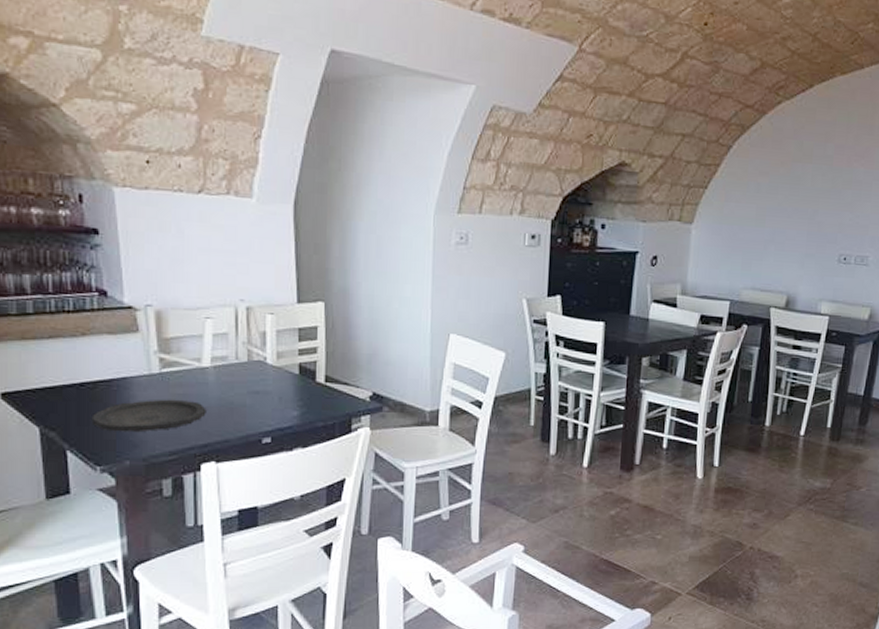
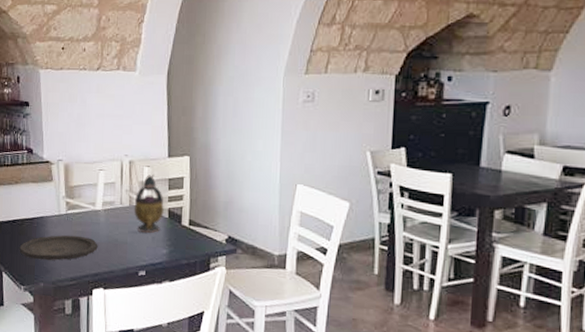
teapot: none [254,323,293,393] -> present [134,175,164,233]

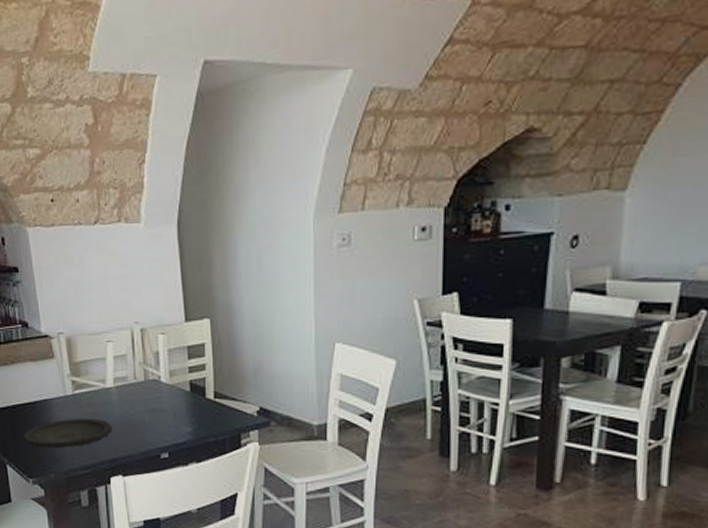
teapot: present [134,175,164,233] -> none [150,343,185,410]

